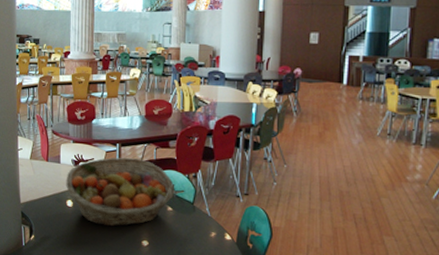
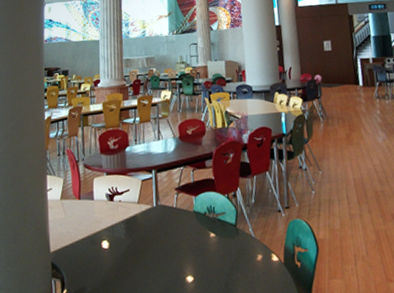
fruit basket: present [66,157,174,227] -> none [100,183,215,266]

